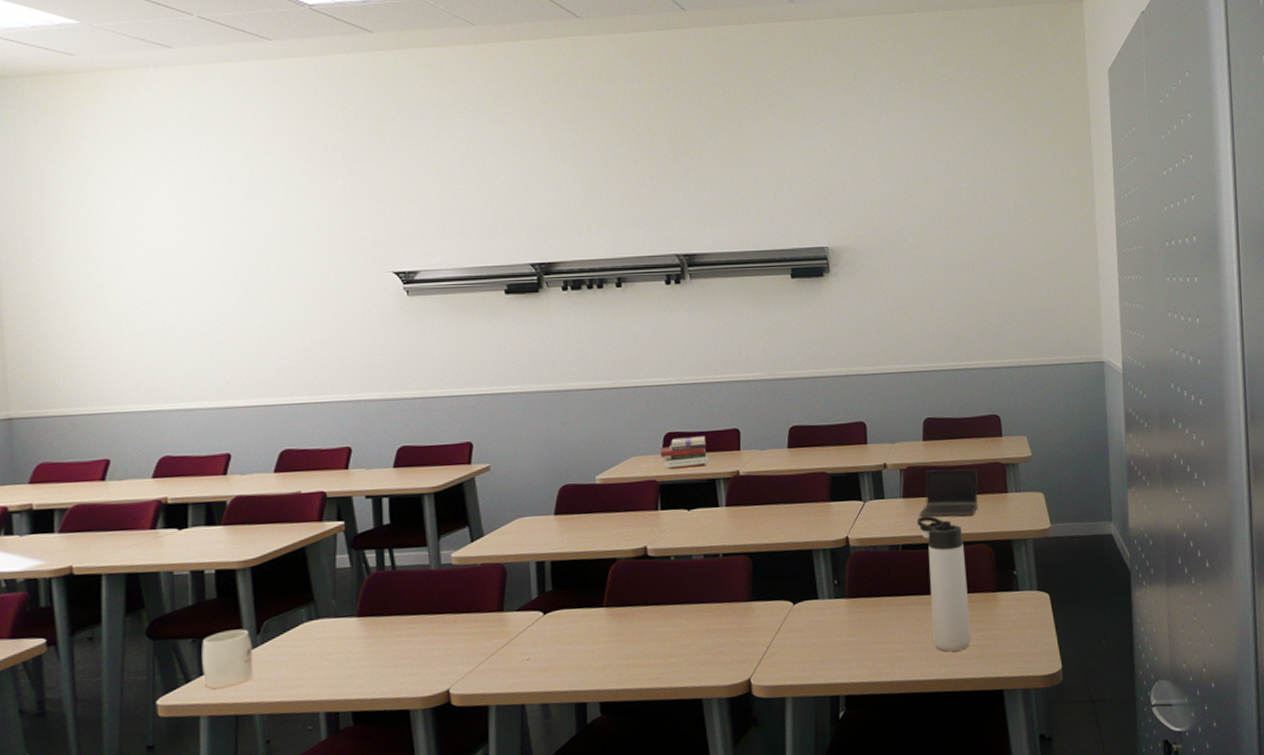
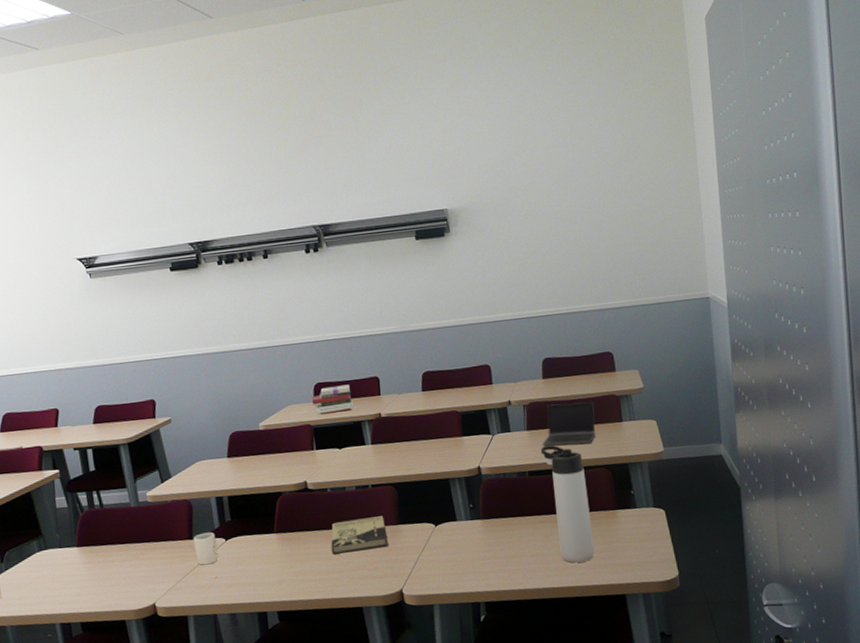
mug: none [503,603,533,644] -> present [193,532,219,565]
book: none [670,590,738,635] -> present [330,516,389,554]

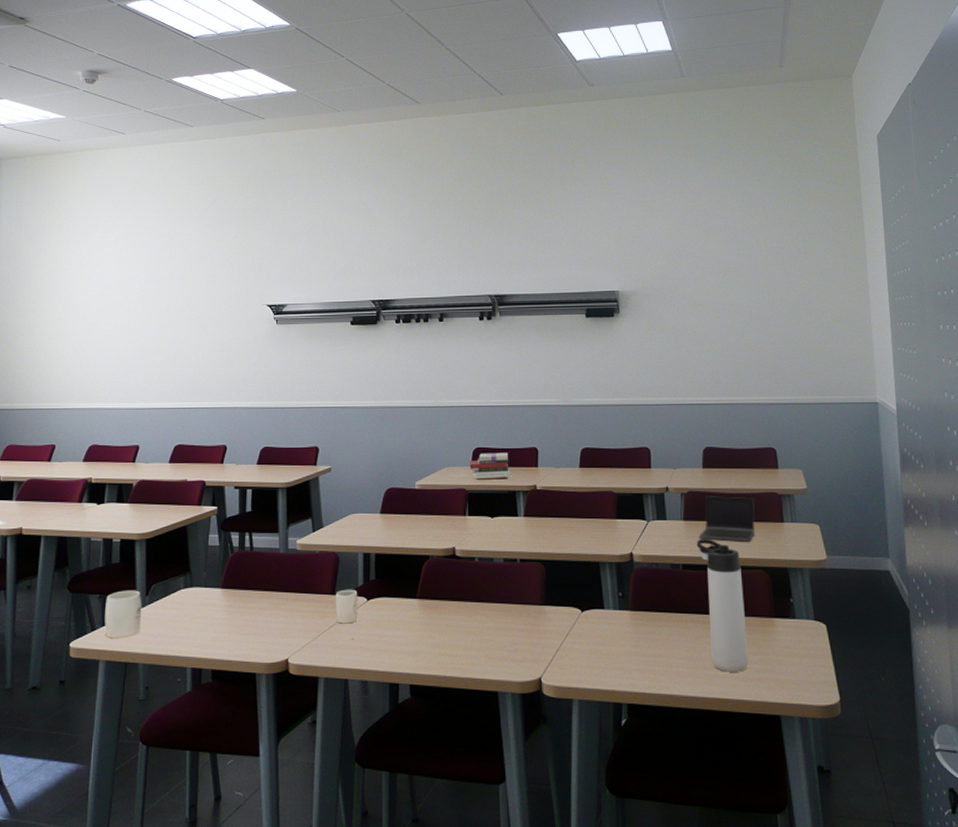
book: present [330,516,389,554] -> none [472,594,531,629]

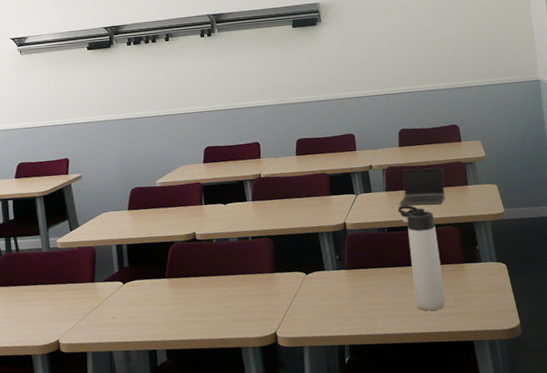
mug: present [335,589,358,624] -> none [95,276,116,306]
books: present [469,452,511,480] -> none [201,148,238,174]

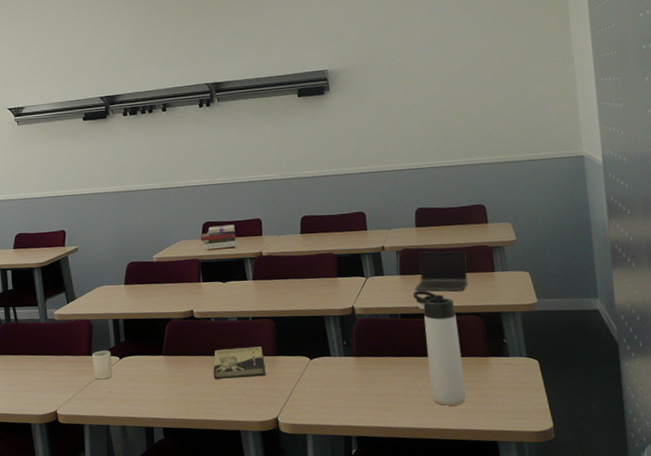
mug: none [95,276,116,306] -> present [91,350,113,380]
books: none [201,148,238,174] -> present [199,224,238,250]
book: none [214,265,265,299] -> present [213,347,266,379]

